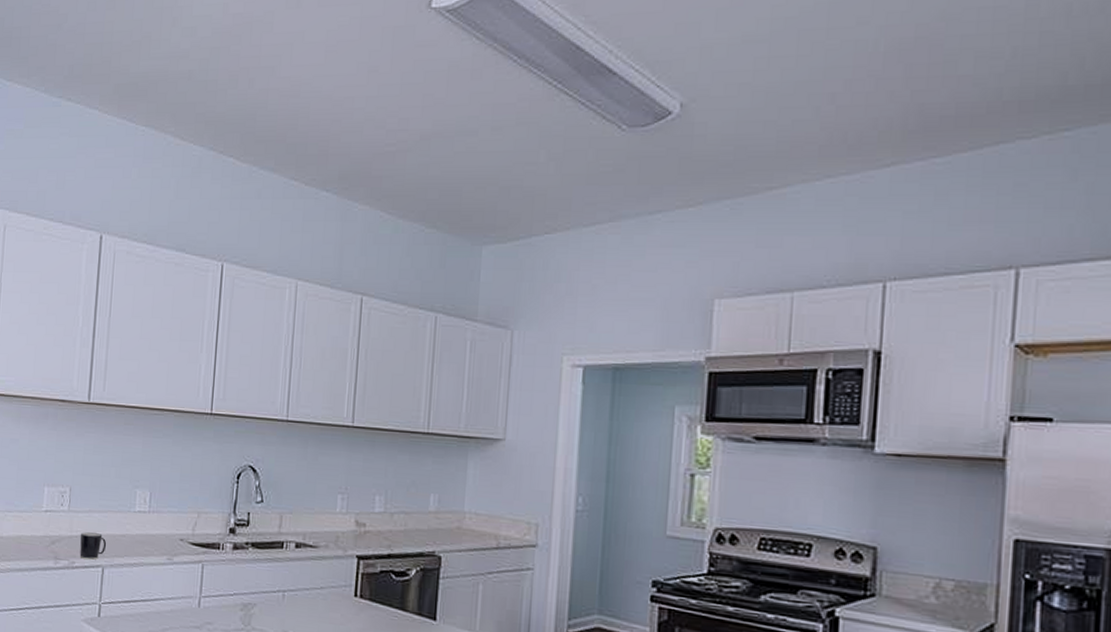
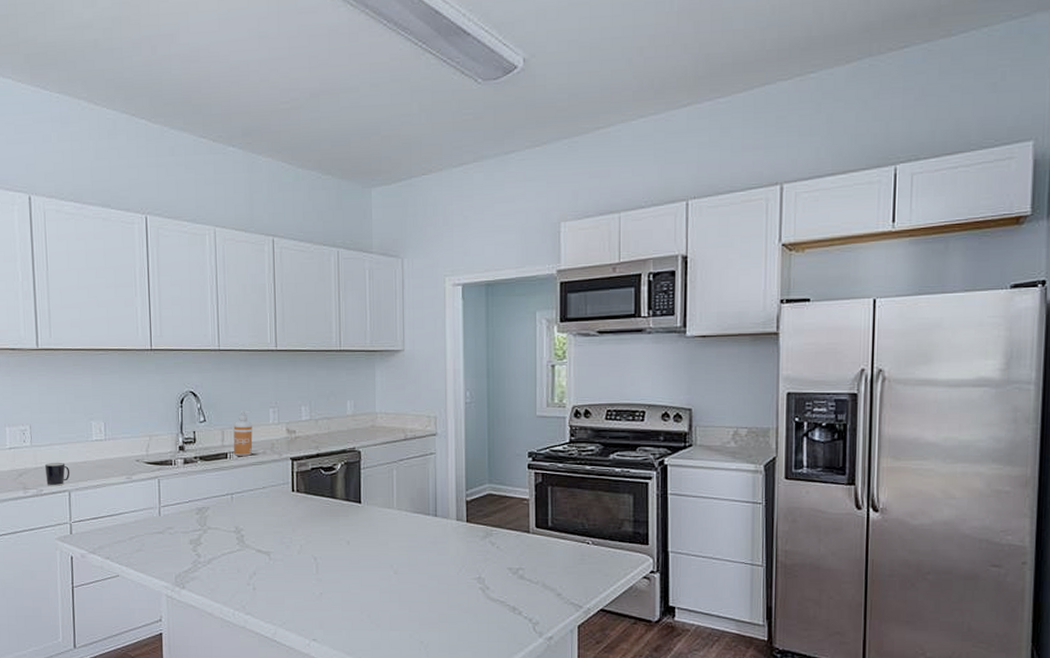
soap dispenser: none [290,493,317,548] -> present [233,410,253,456]

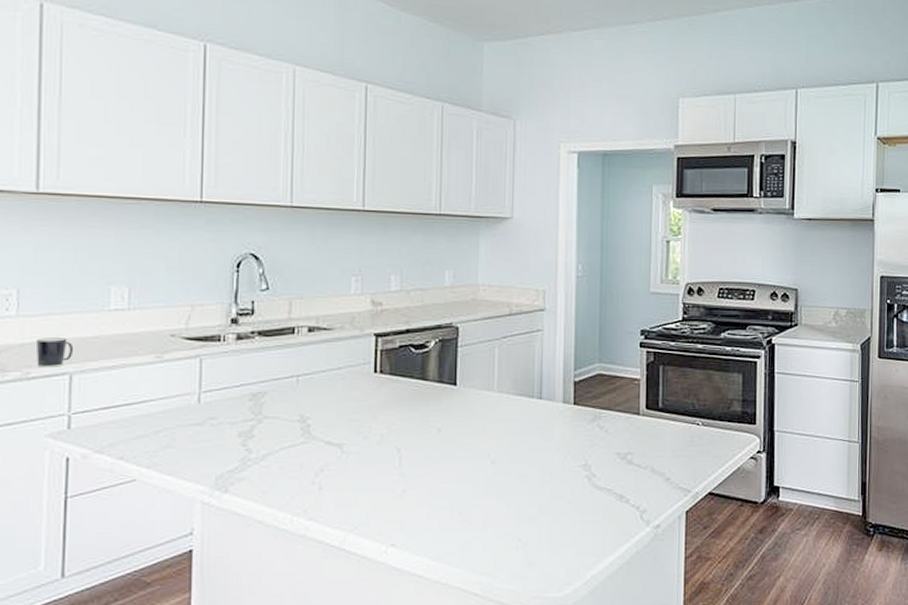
soap dispenser: present [233,410,253,456] -> none [302,278,329,331]

